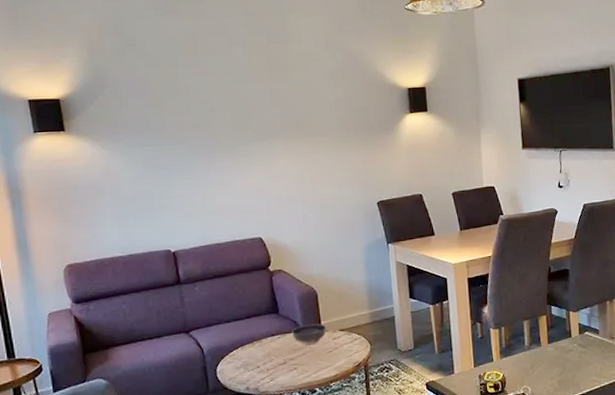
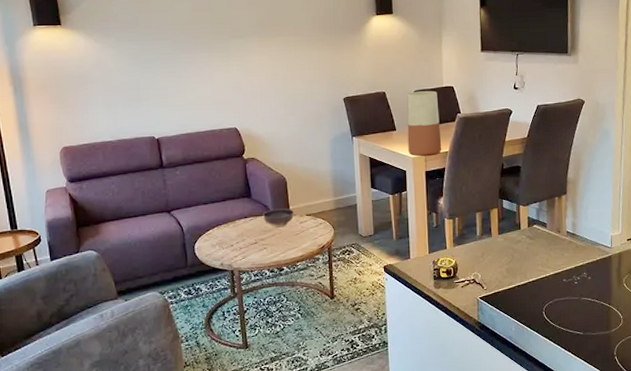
vase: none [445,191,485,262] -> present [407,90,442,156]

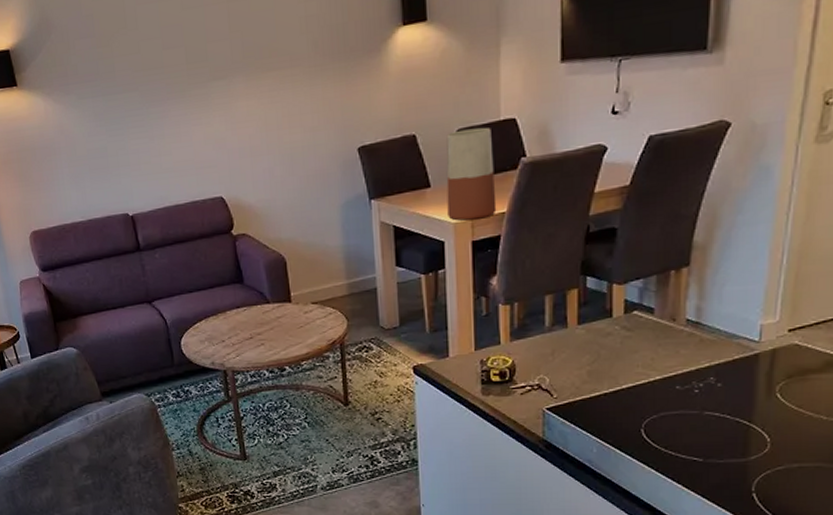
bowl: present [263,208,294,227] -> none [259,295,297,318]

